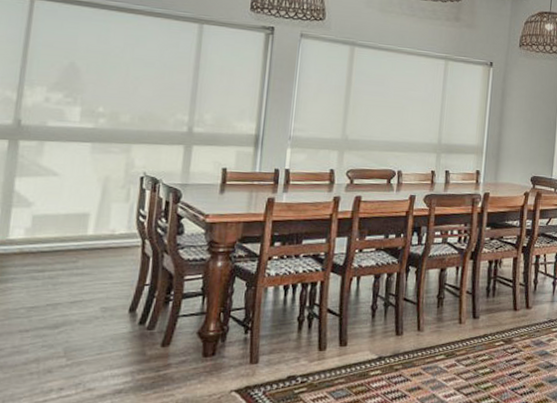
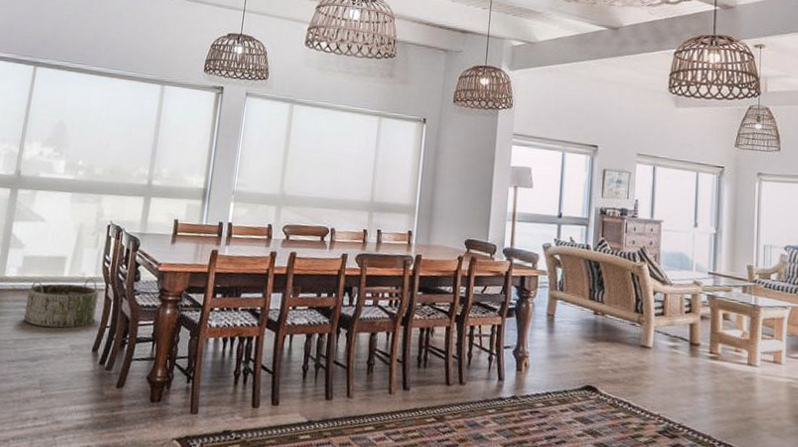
basket: none [38,235,133,290] -> present [24,278,99,328]

